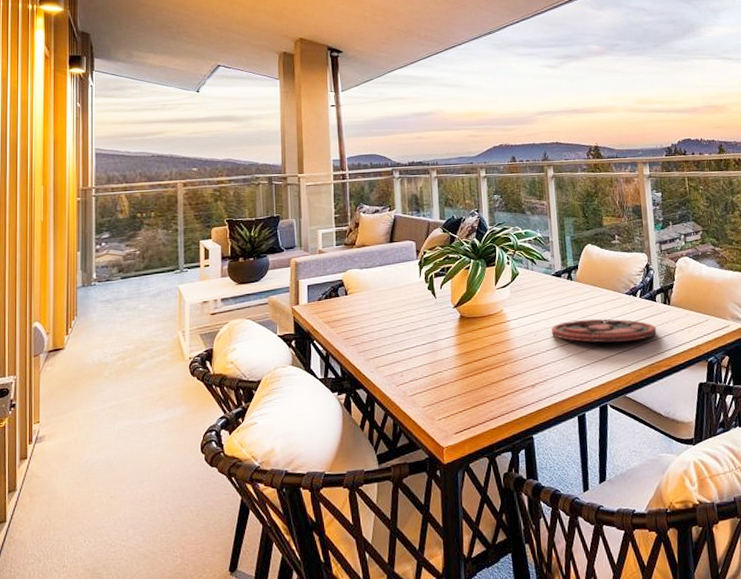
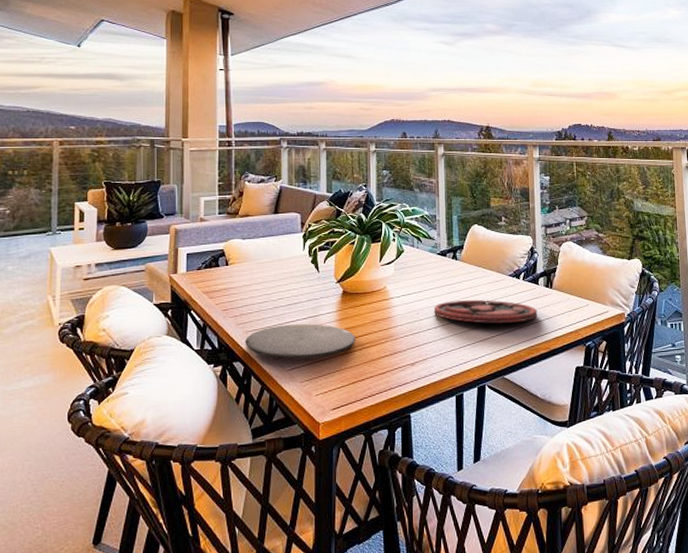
plate: none [366,349,476,385] -> present [244,324,356,359]

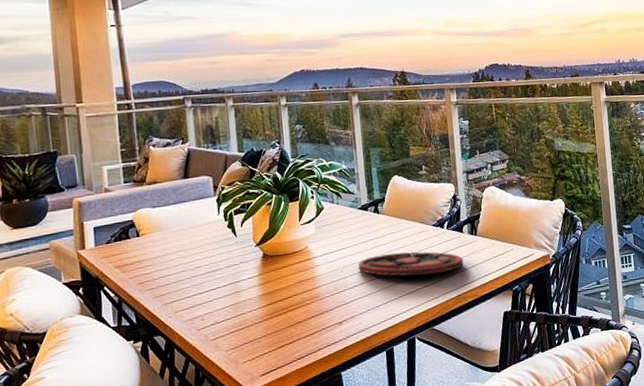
plate: present [244,324,356,359] -> none [164,290,281,329]

